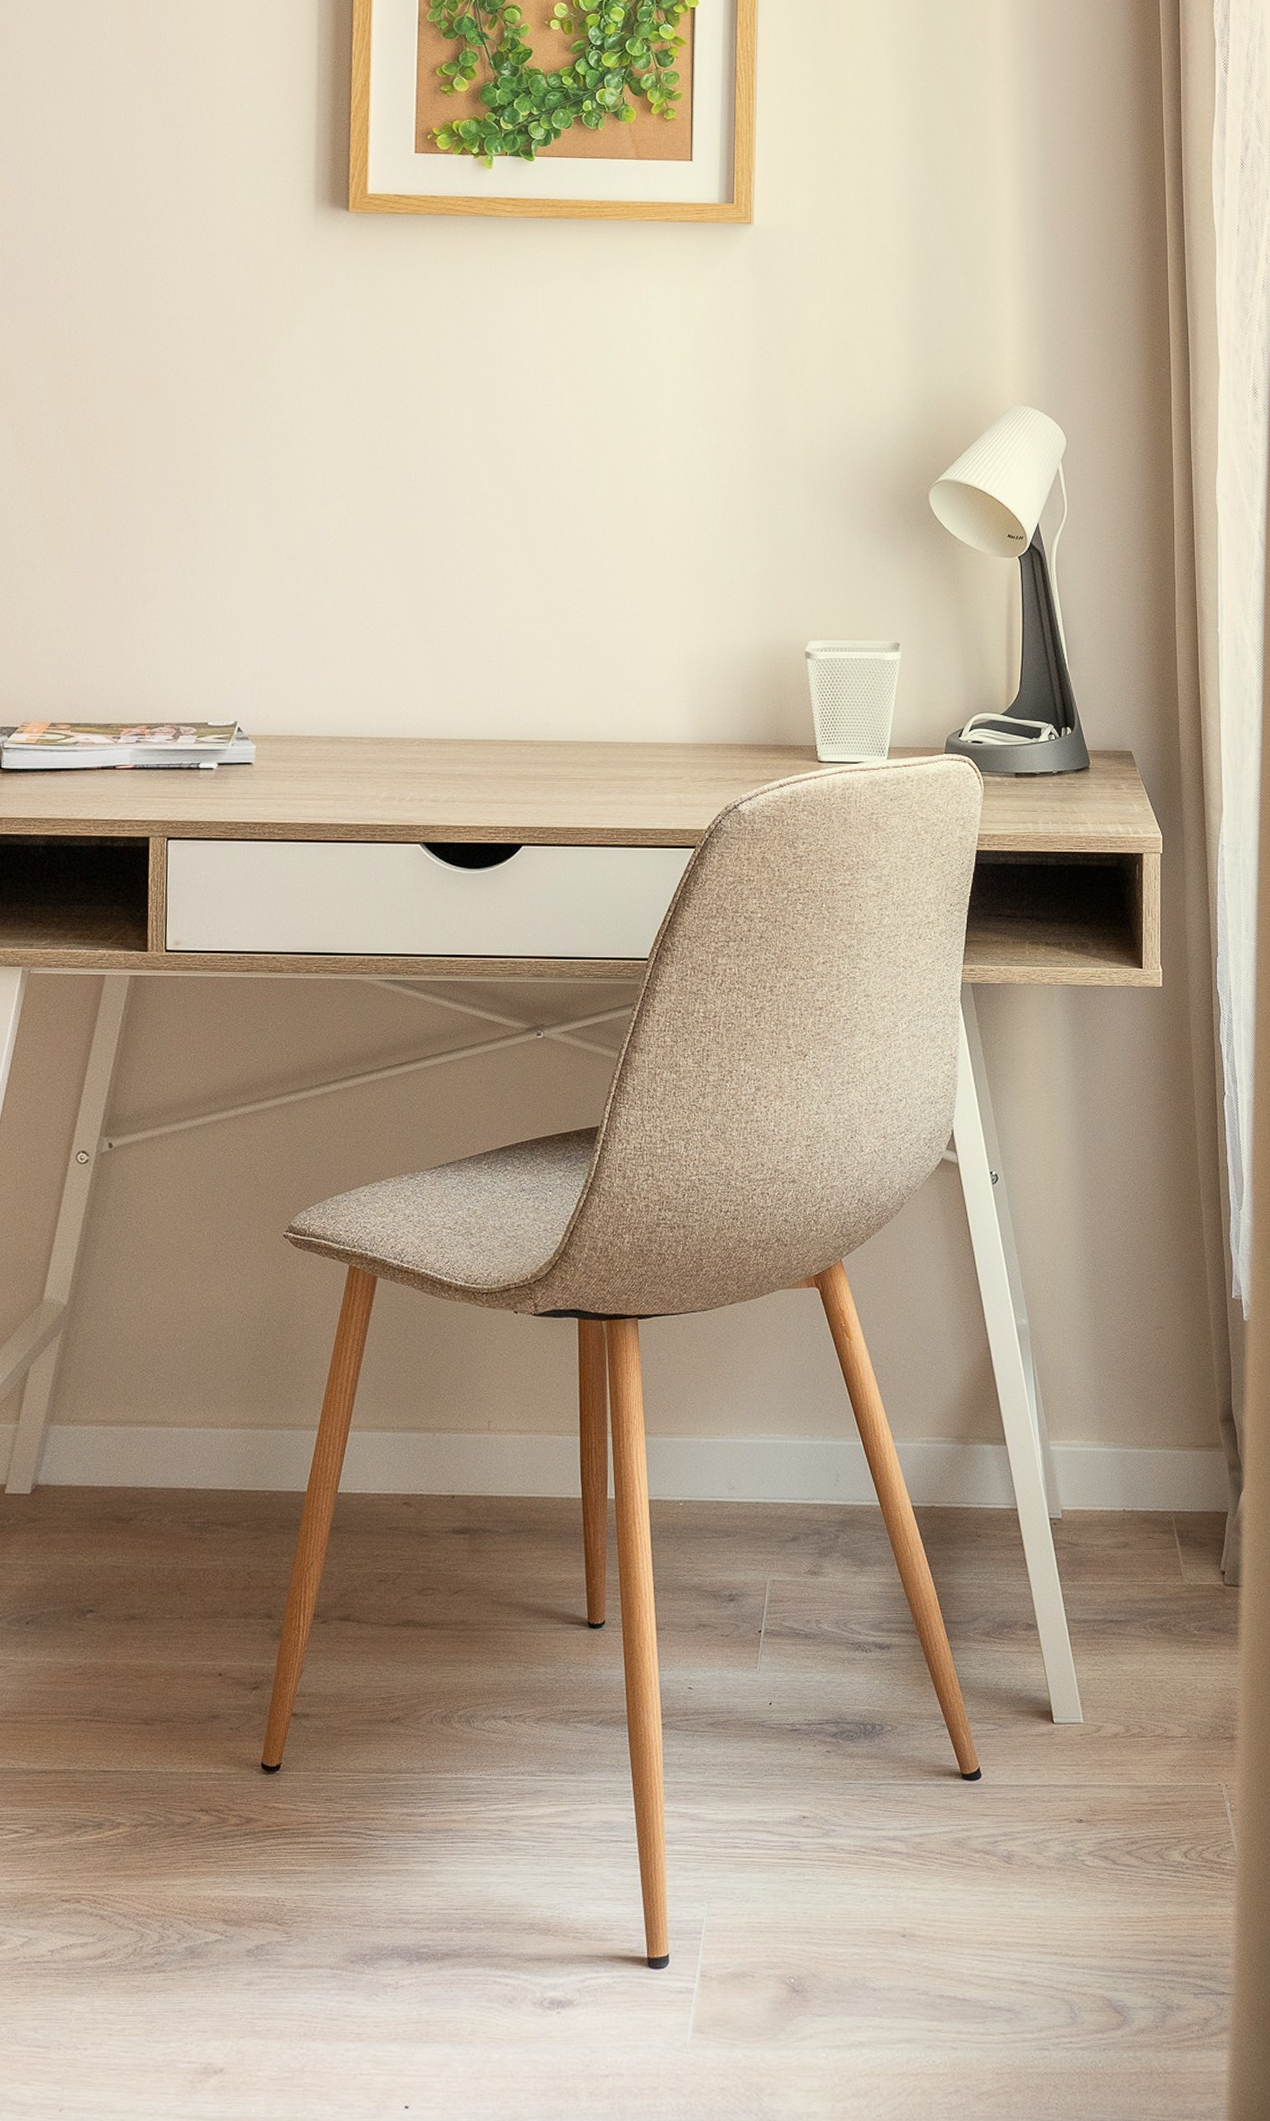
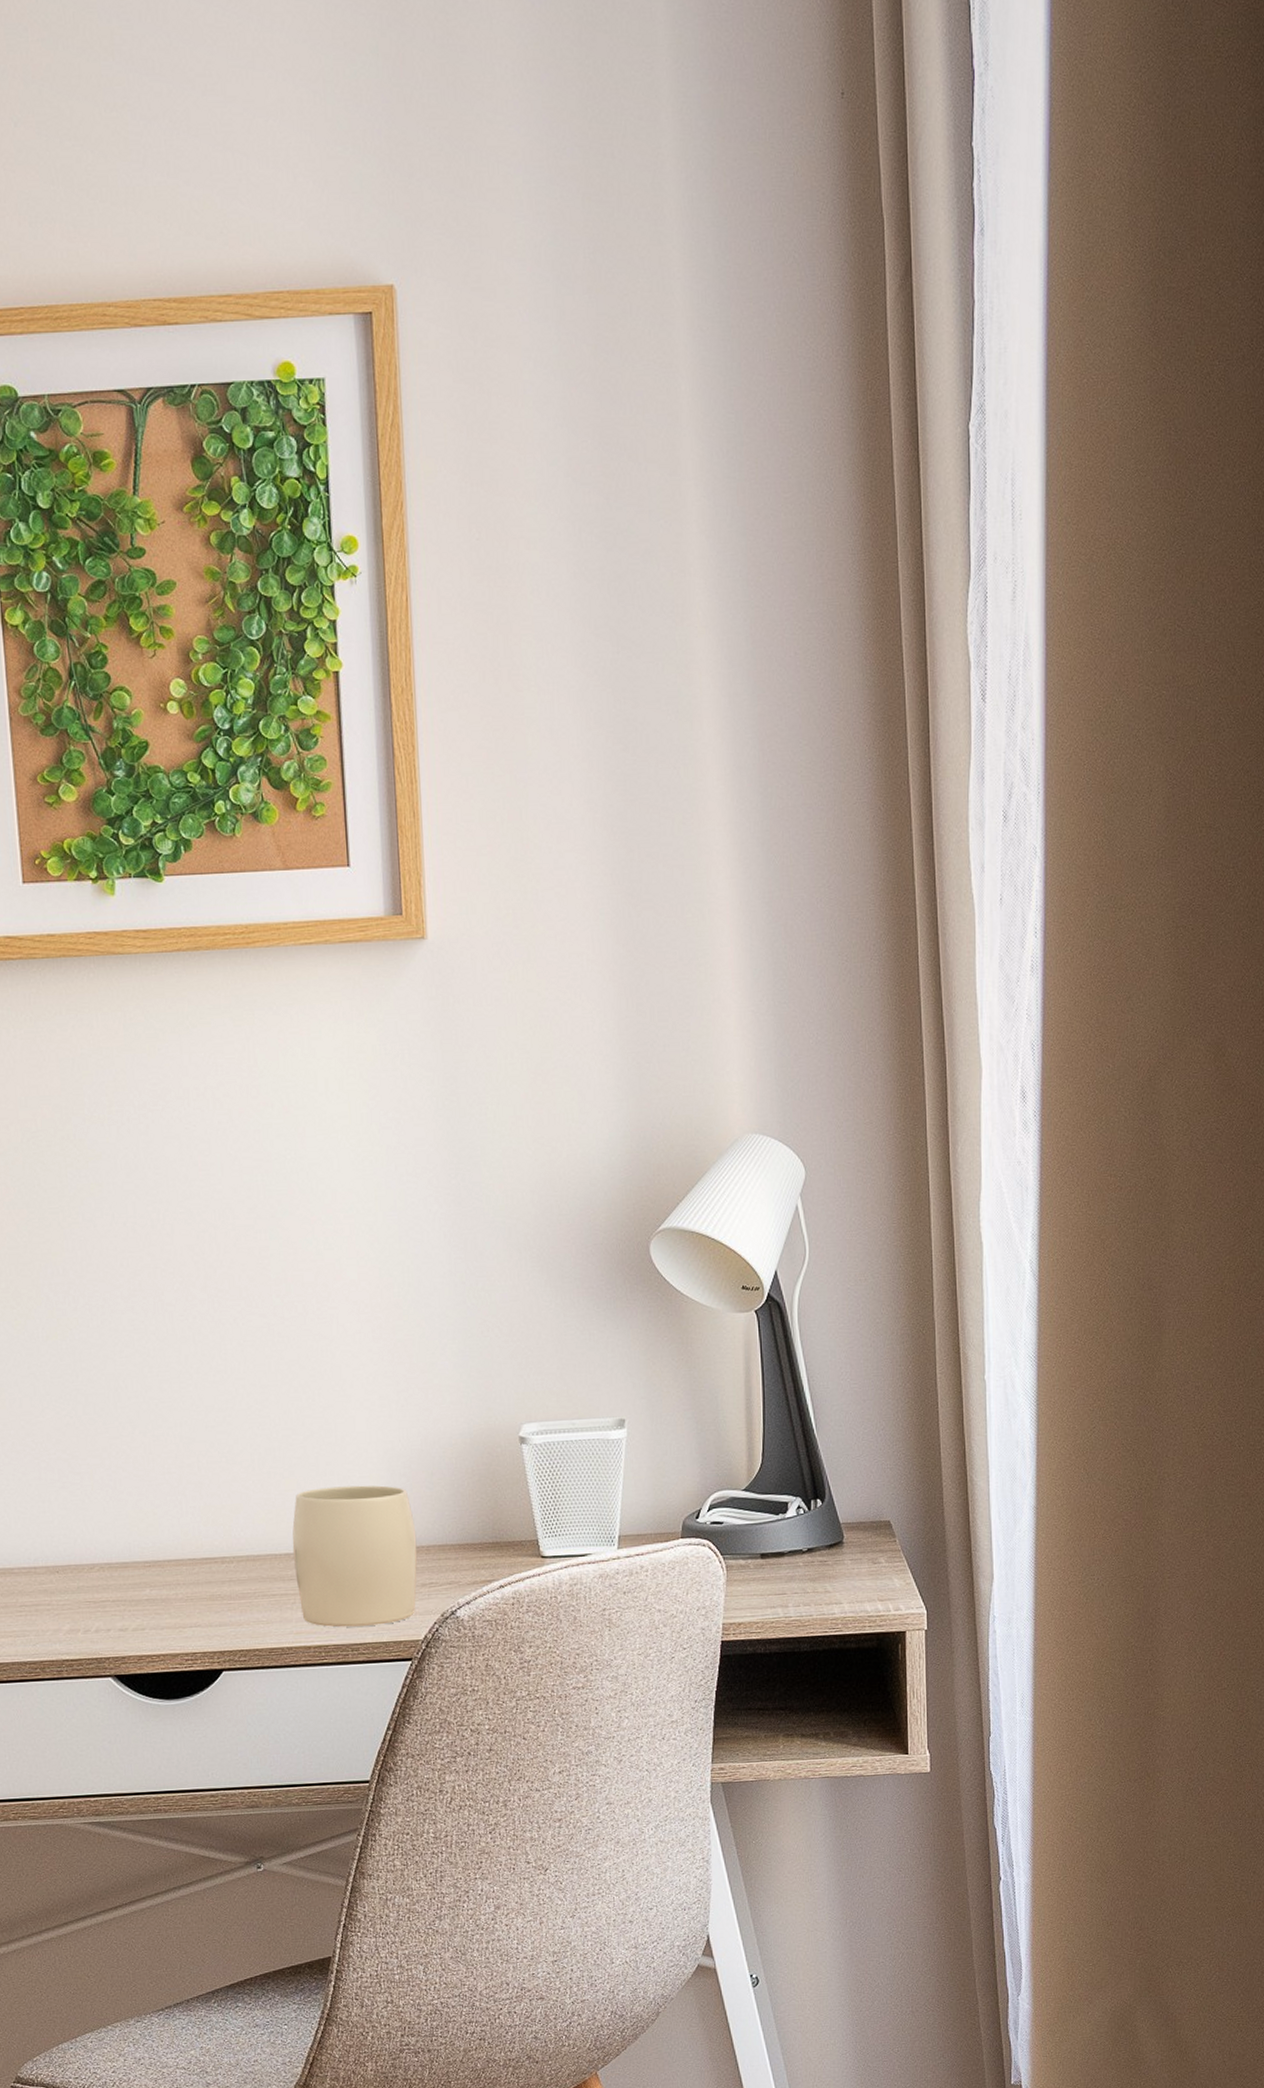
mug: none [595,684,708,813] -> present [292,1485,418,1628]

